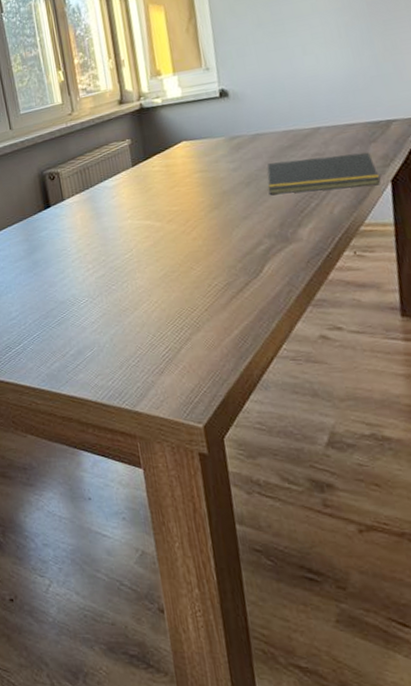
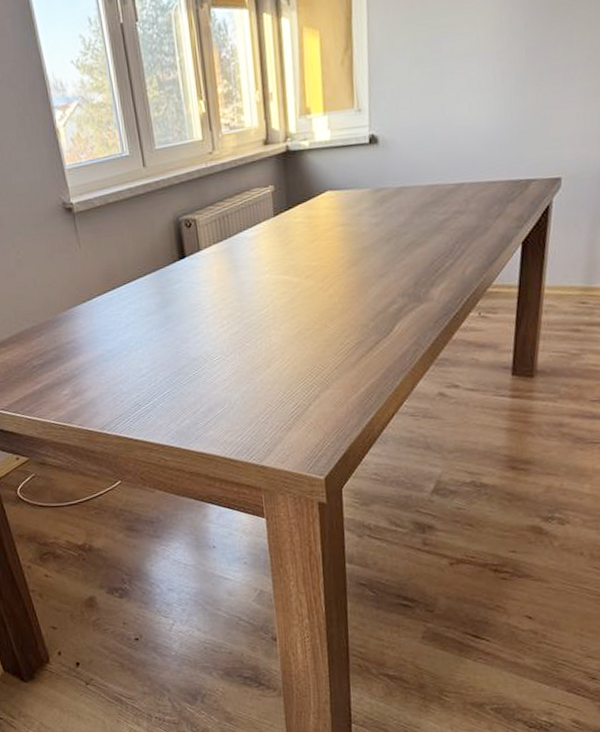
notepad: present [266,152,381,195] -> none [406,212,513,253]

